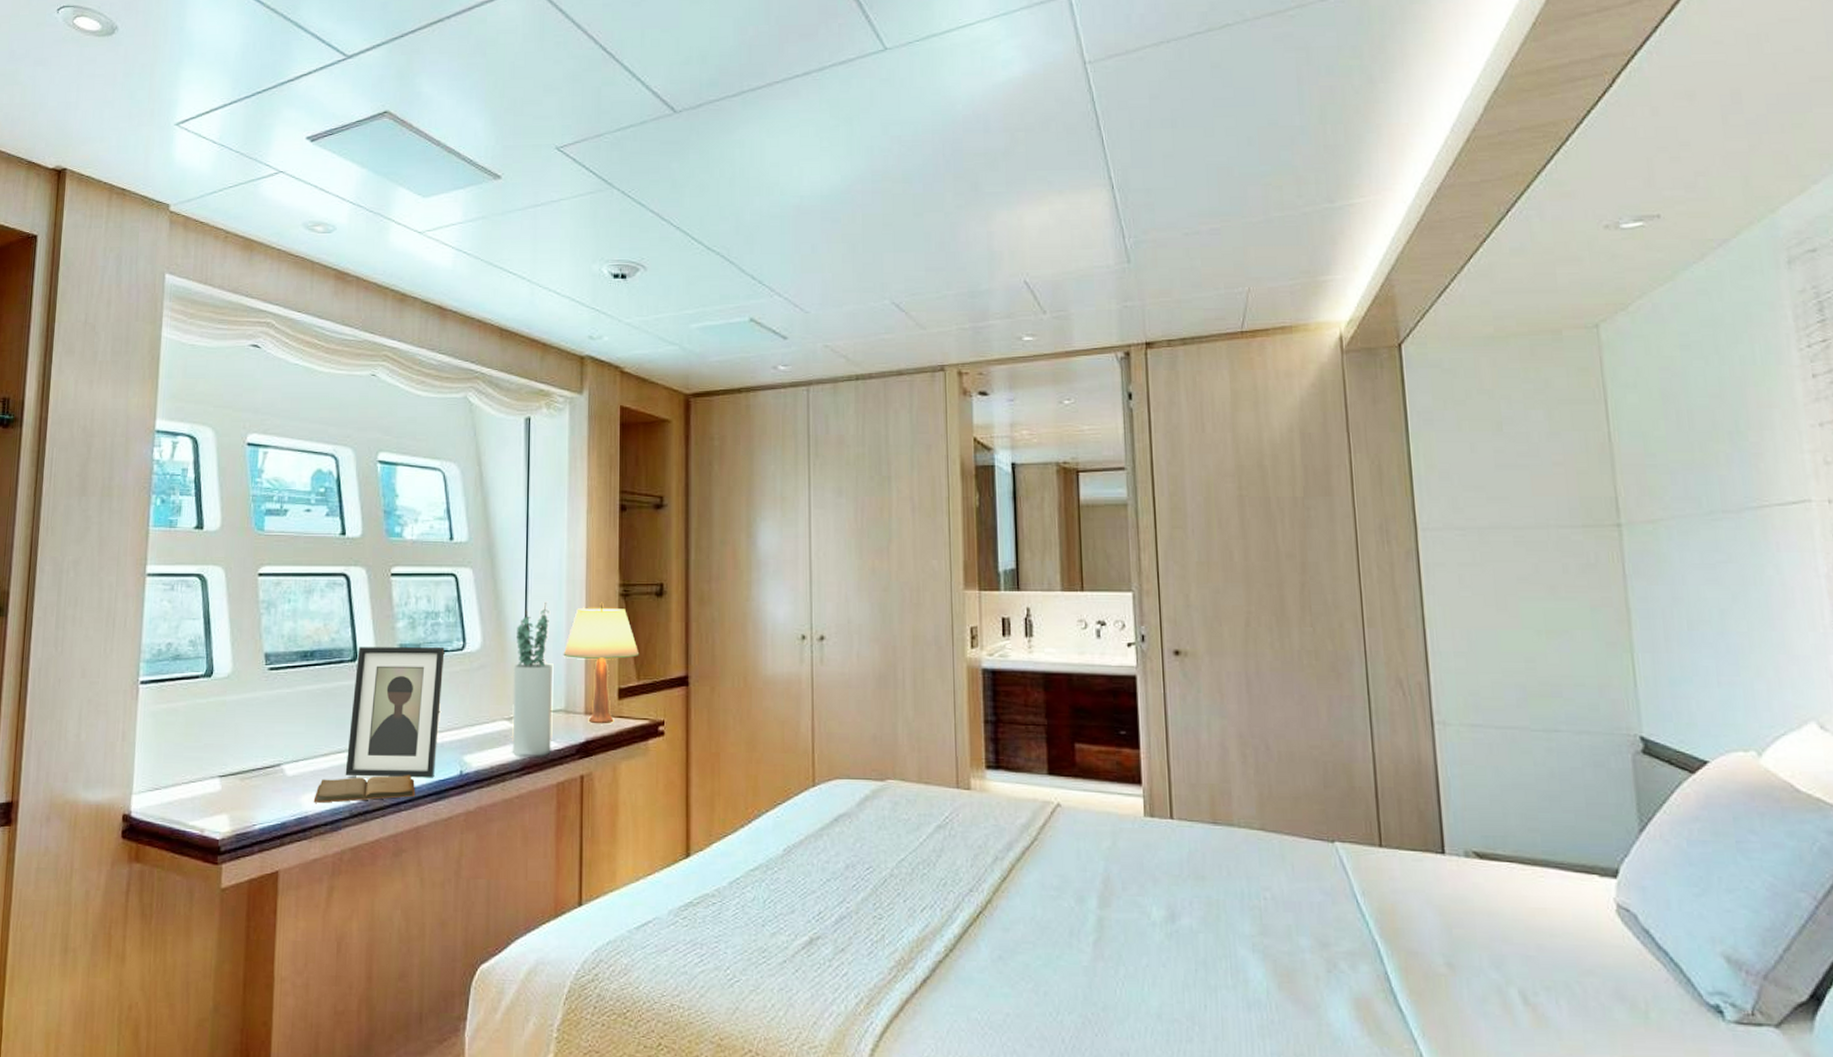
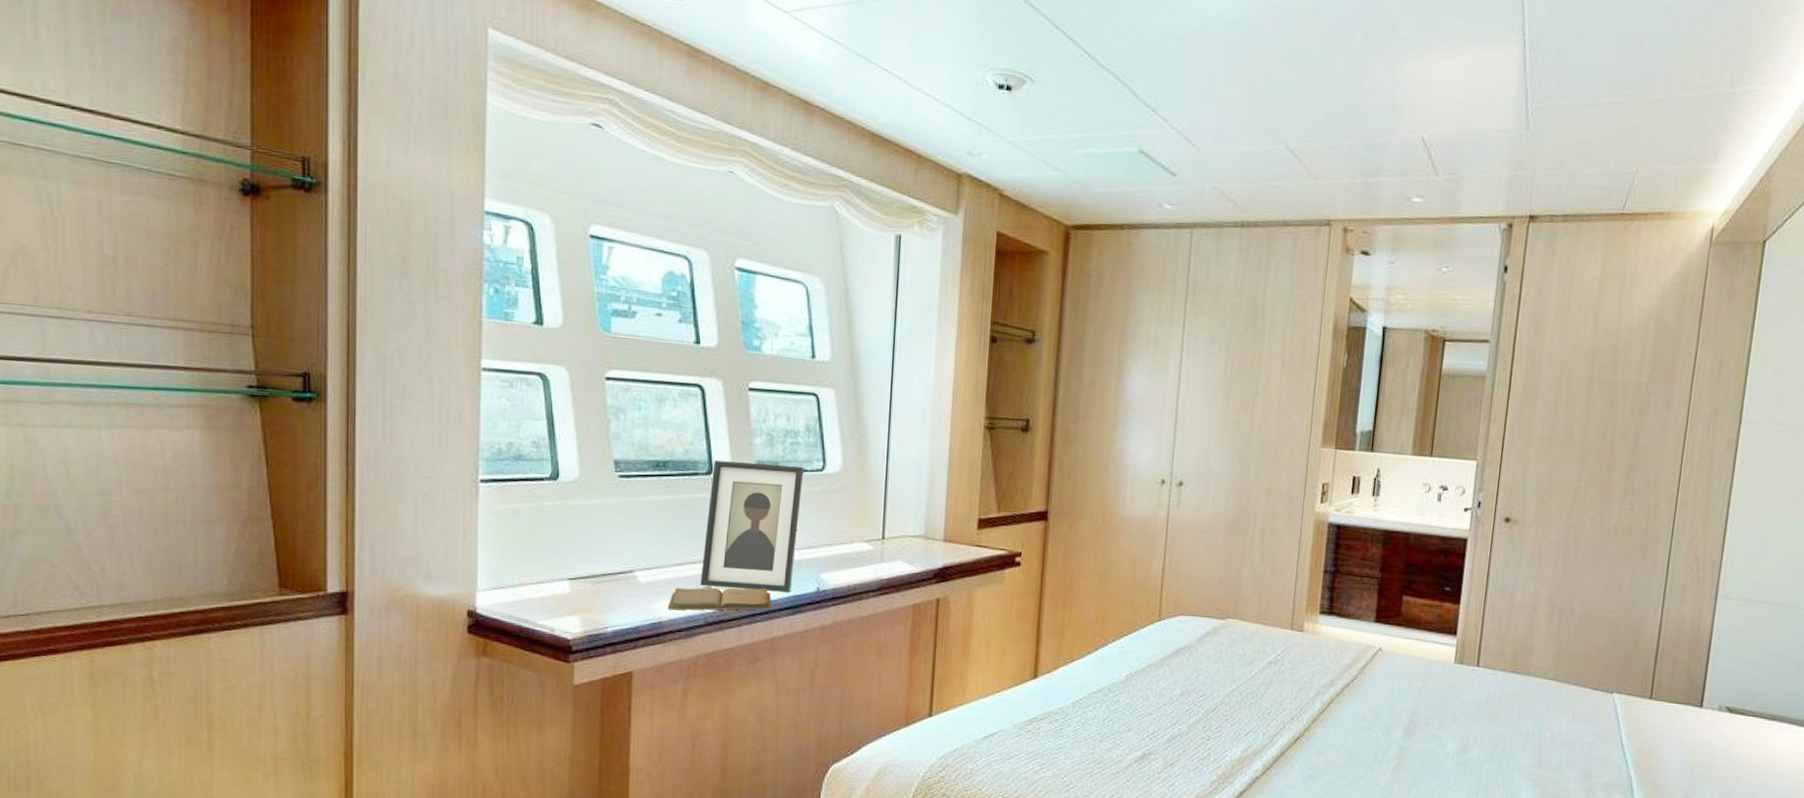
vase: present [512,601,552,758] -> none [869,428,913,580]
table lamp: present [563,603,640,724] -> none [924,434,1002,552]

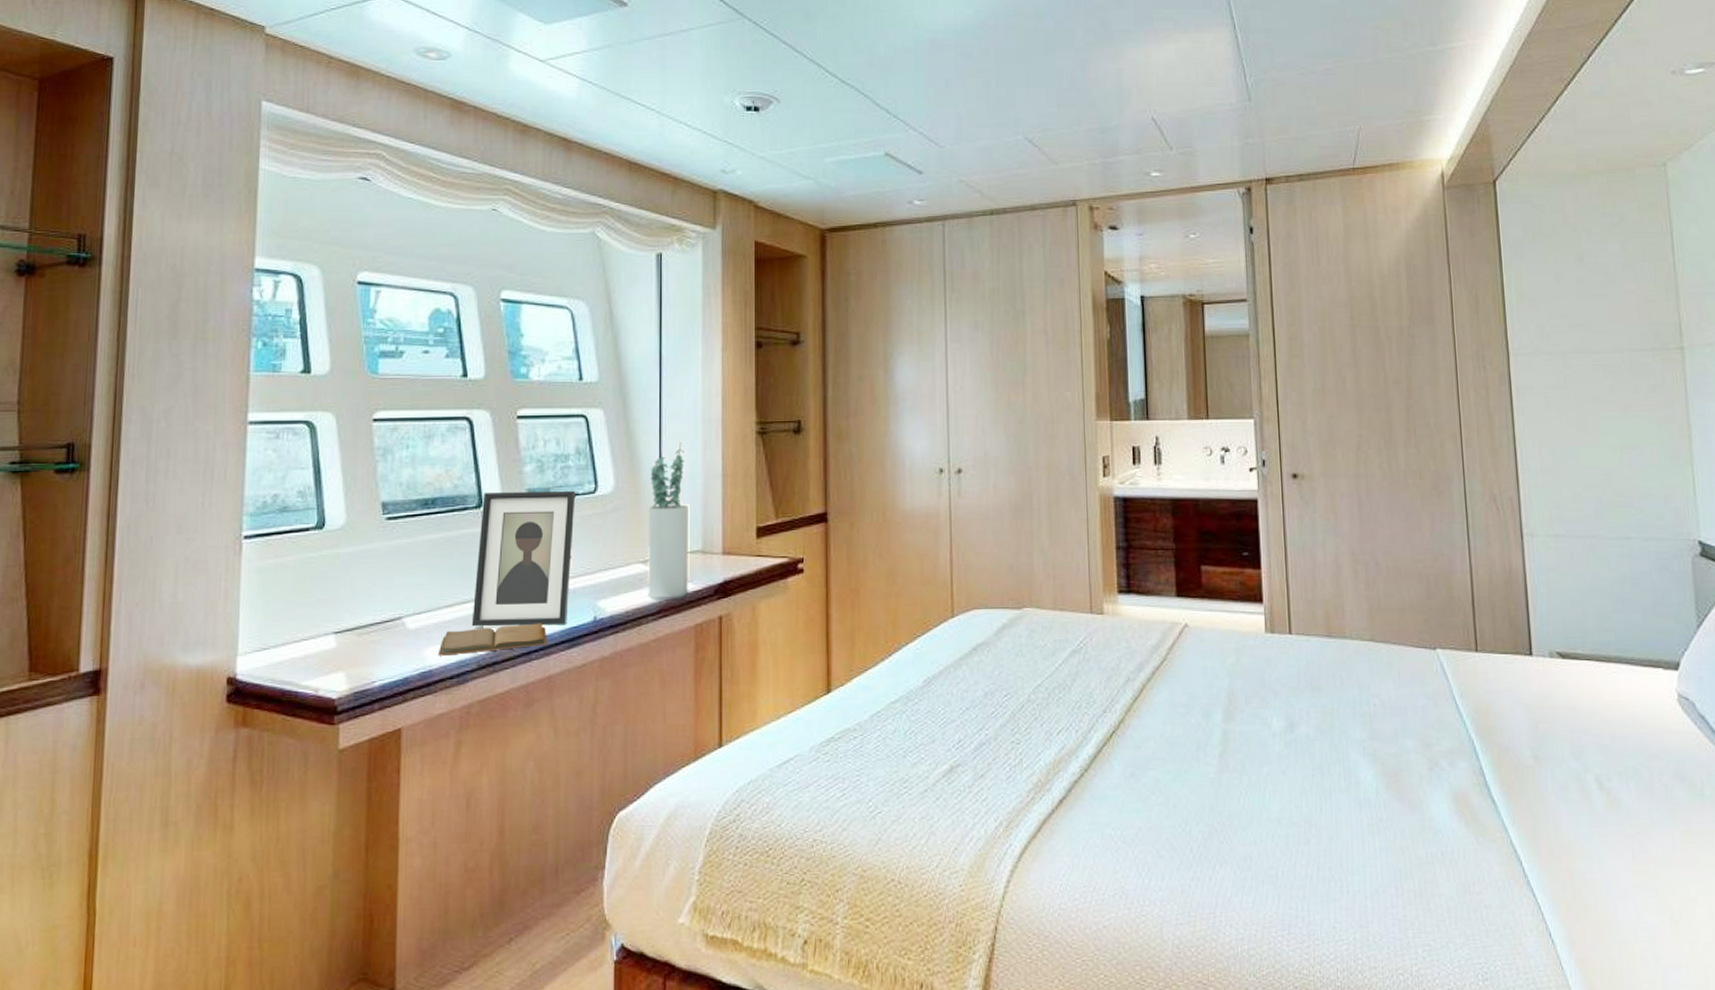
vase: none [869,428,913,580] -> present [648,441,688,601]

